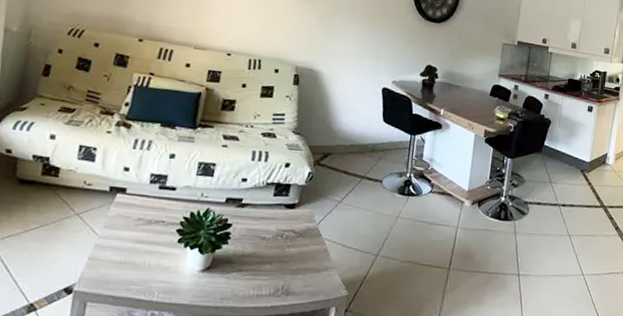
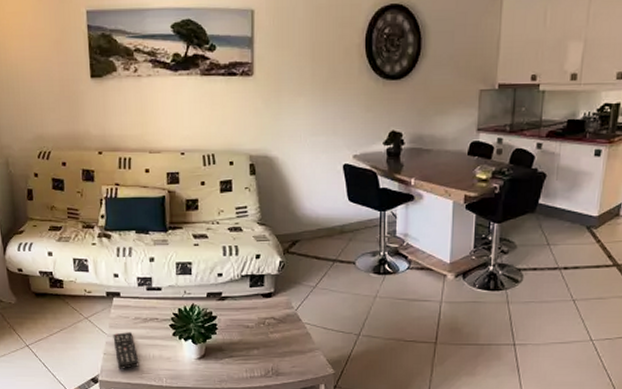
remote control: none [102,234,131,279] -> present [113,332,139,369]

